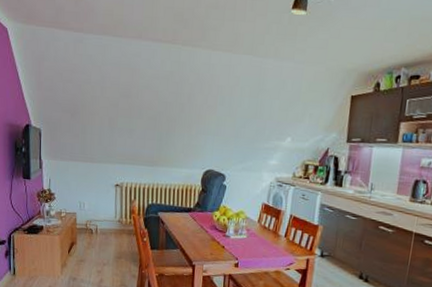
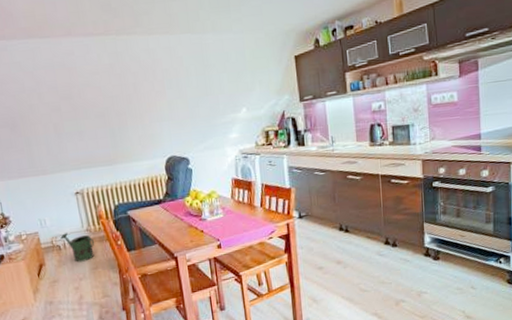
watering can: none [94,219,124,250] -> present [60,233,95,263]

